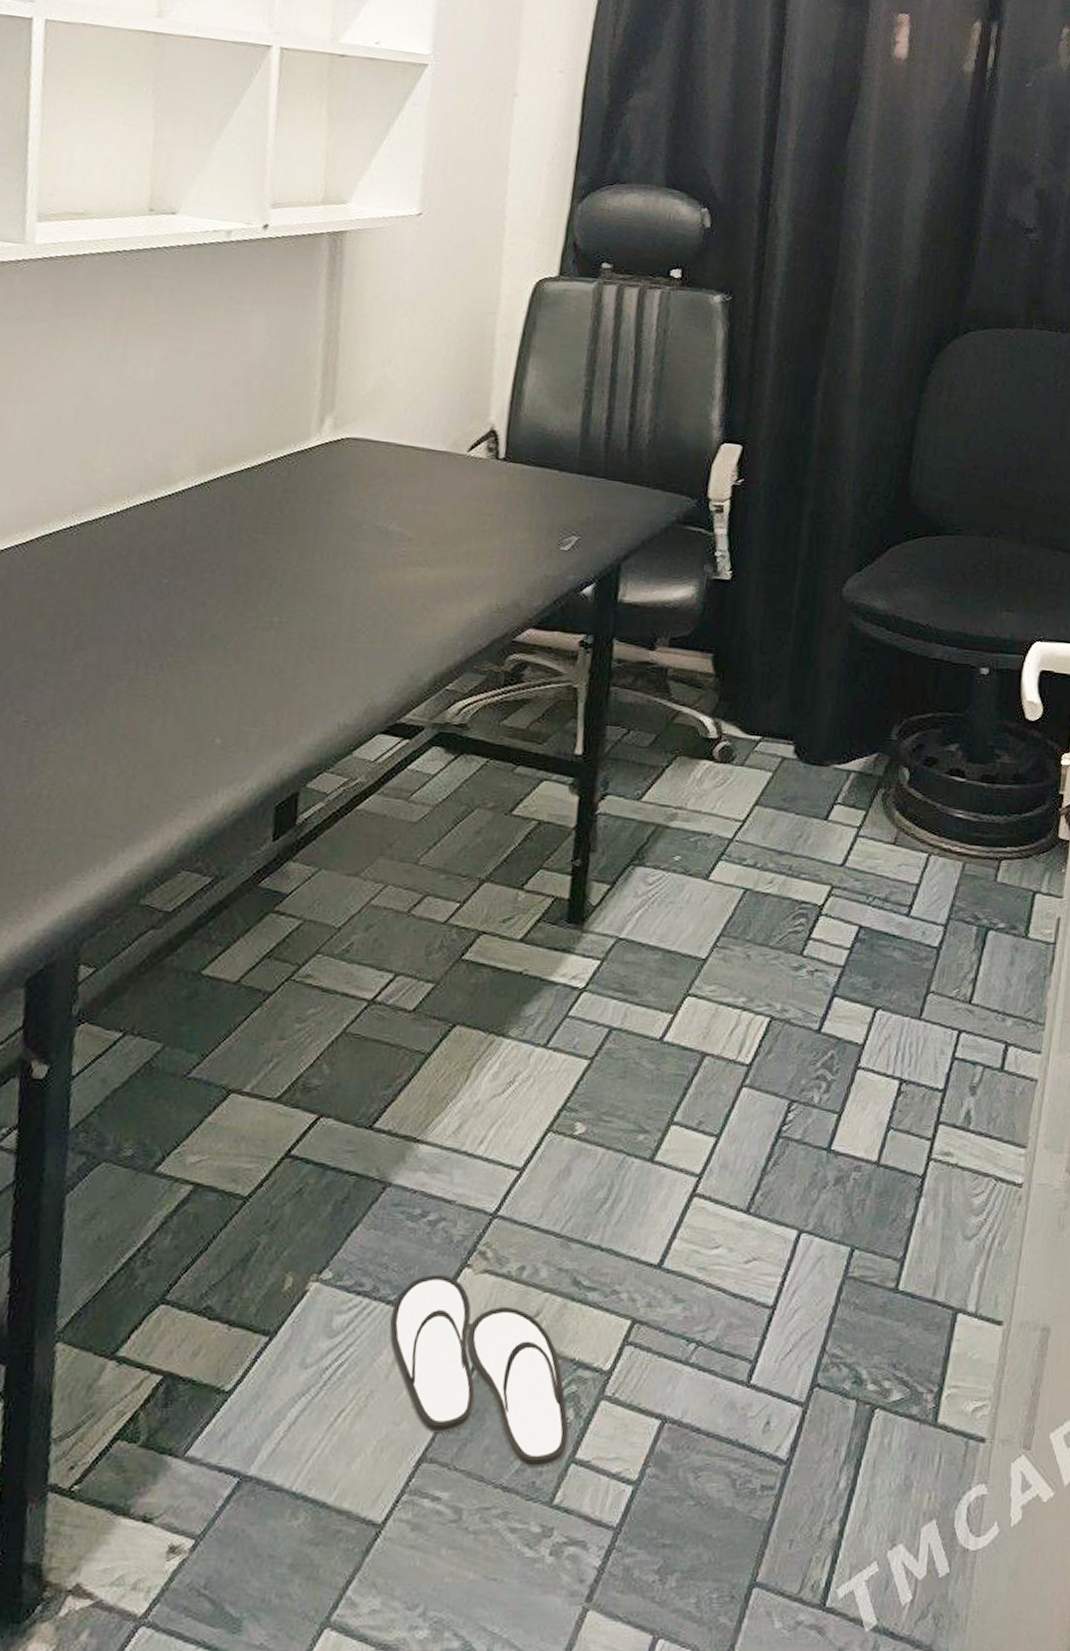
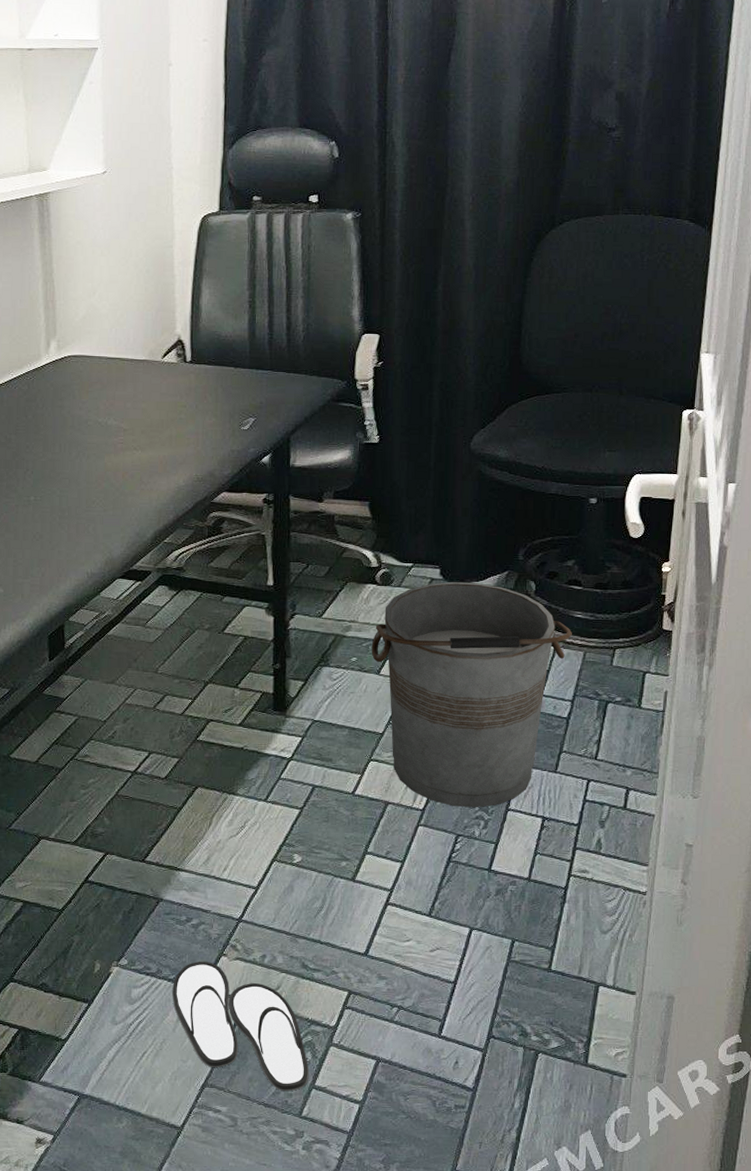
bucket: none [700,762,951,1064] -> present [371,581,572,808]

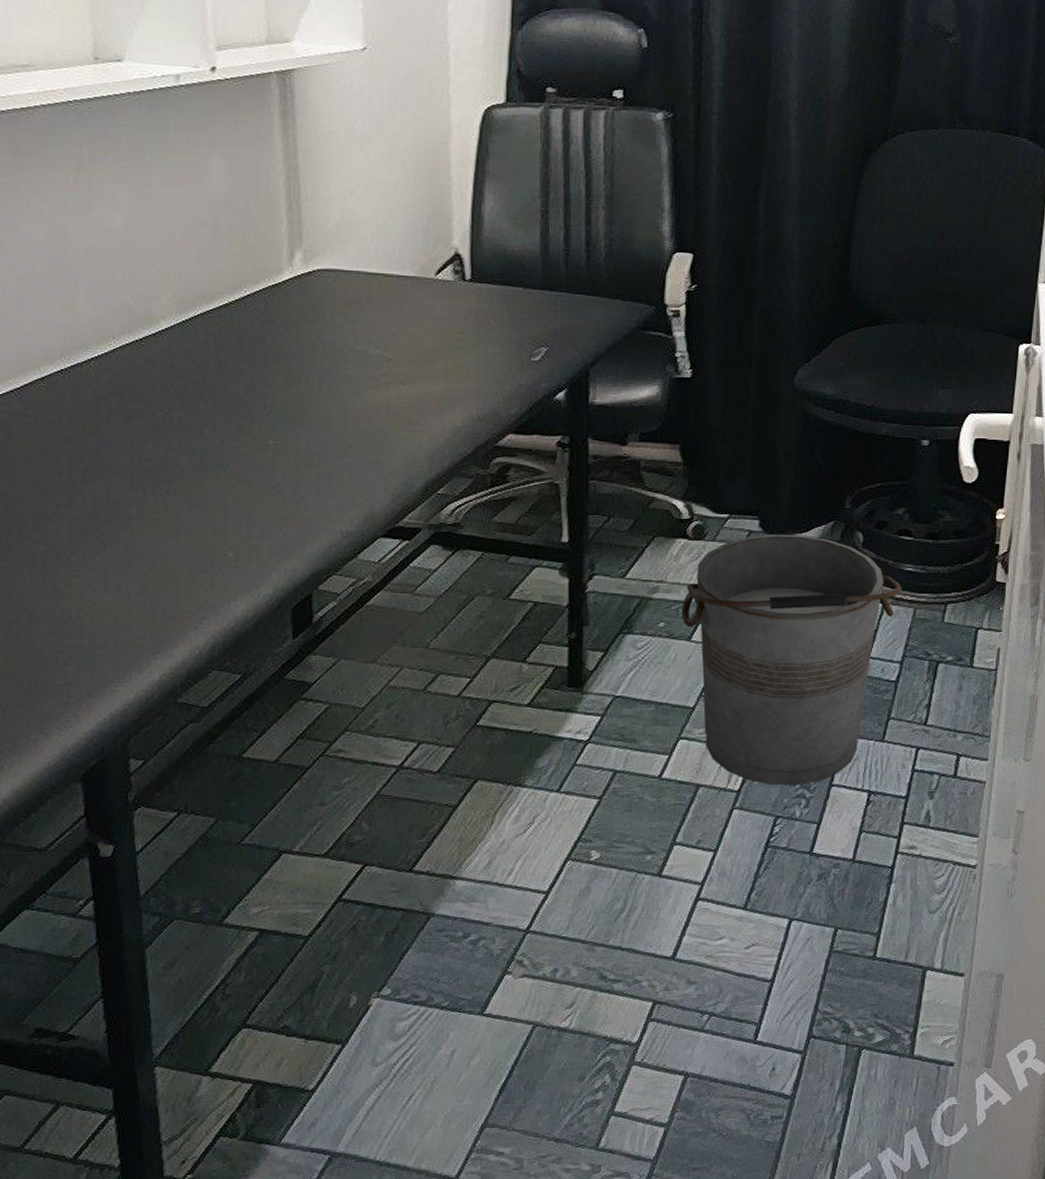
slippers: present [172,961,309,1092] -> none [446,981,608,1123]

